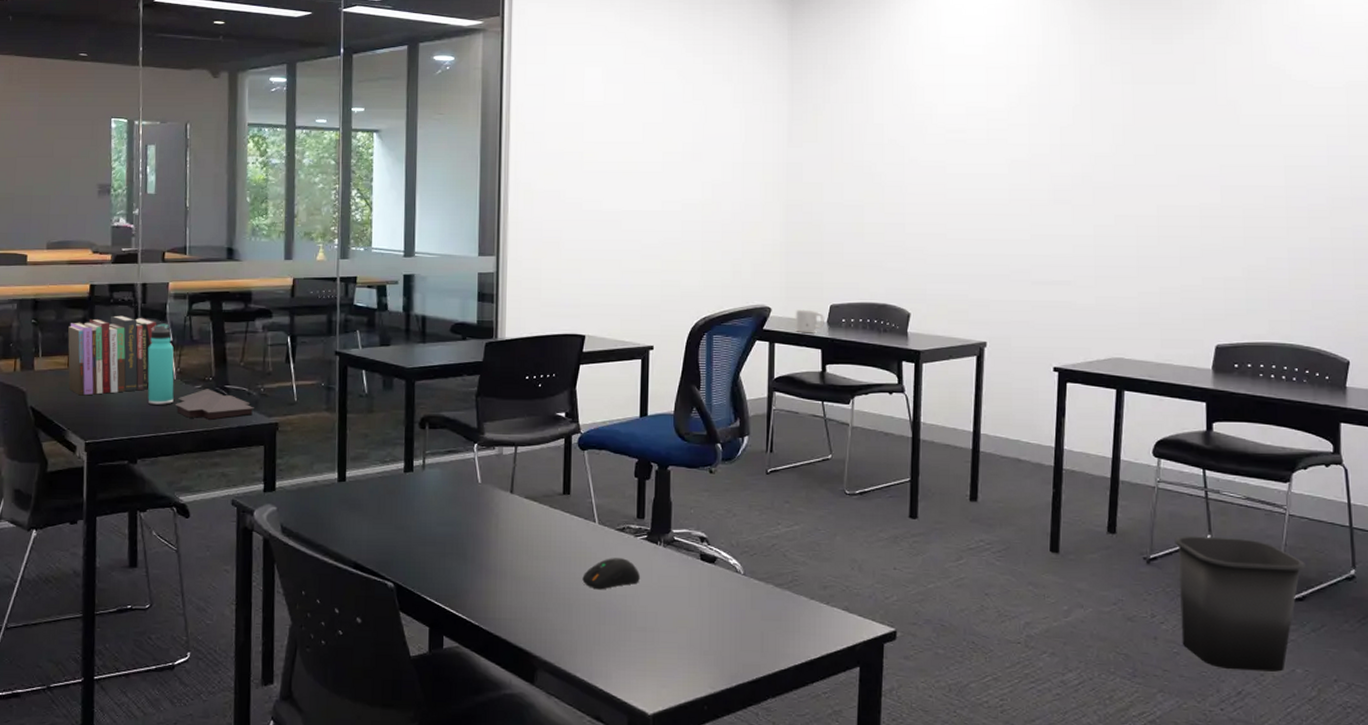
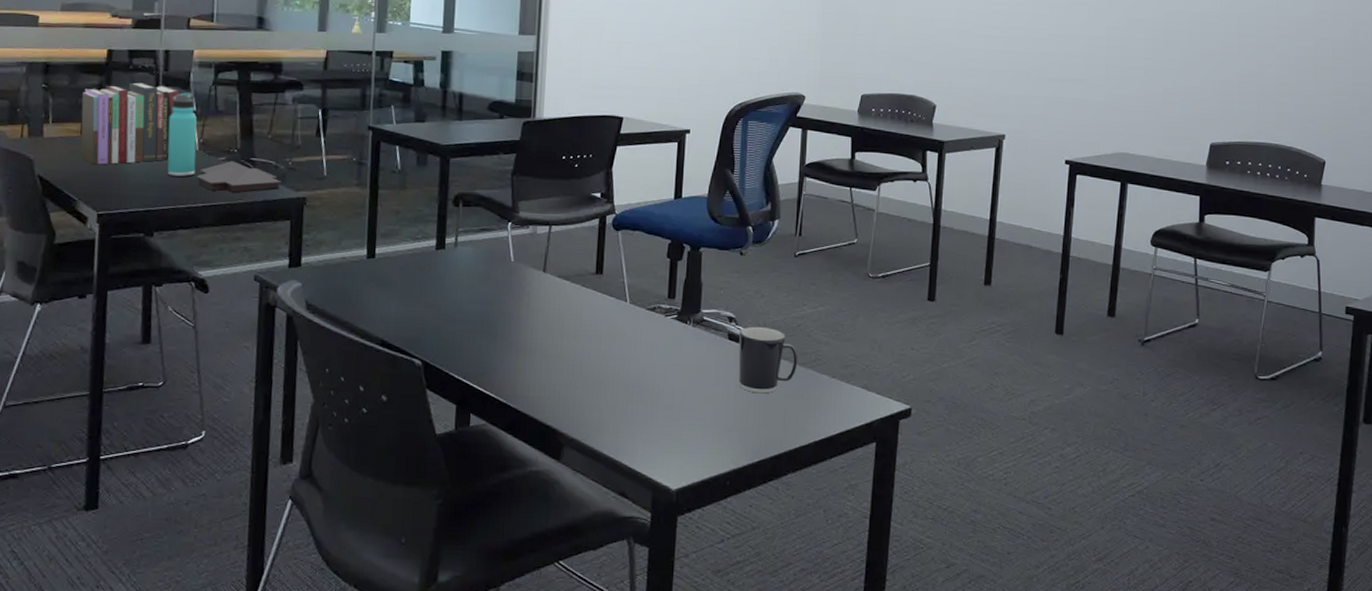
computer mouse: present [582,558,641,590] -> none [612,337,670,368]
mug: none [712,546,774,616] -> present [738,326,798,394]
mug: present [795,309,825,334] -> none [827,98,856,122]
waste bin: present [1174,535,1306,672] -> none [1167,319,1280,445]

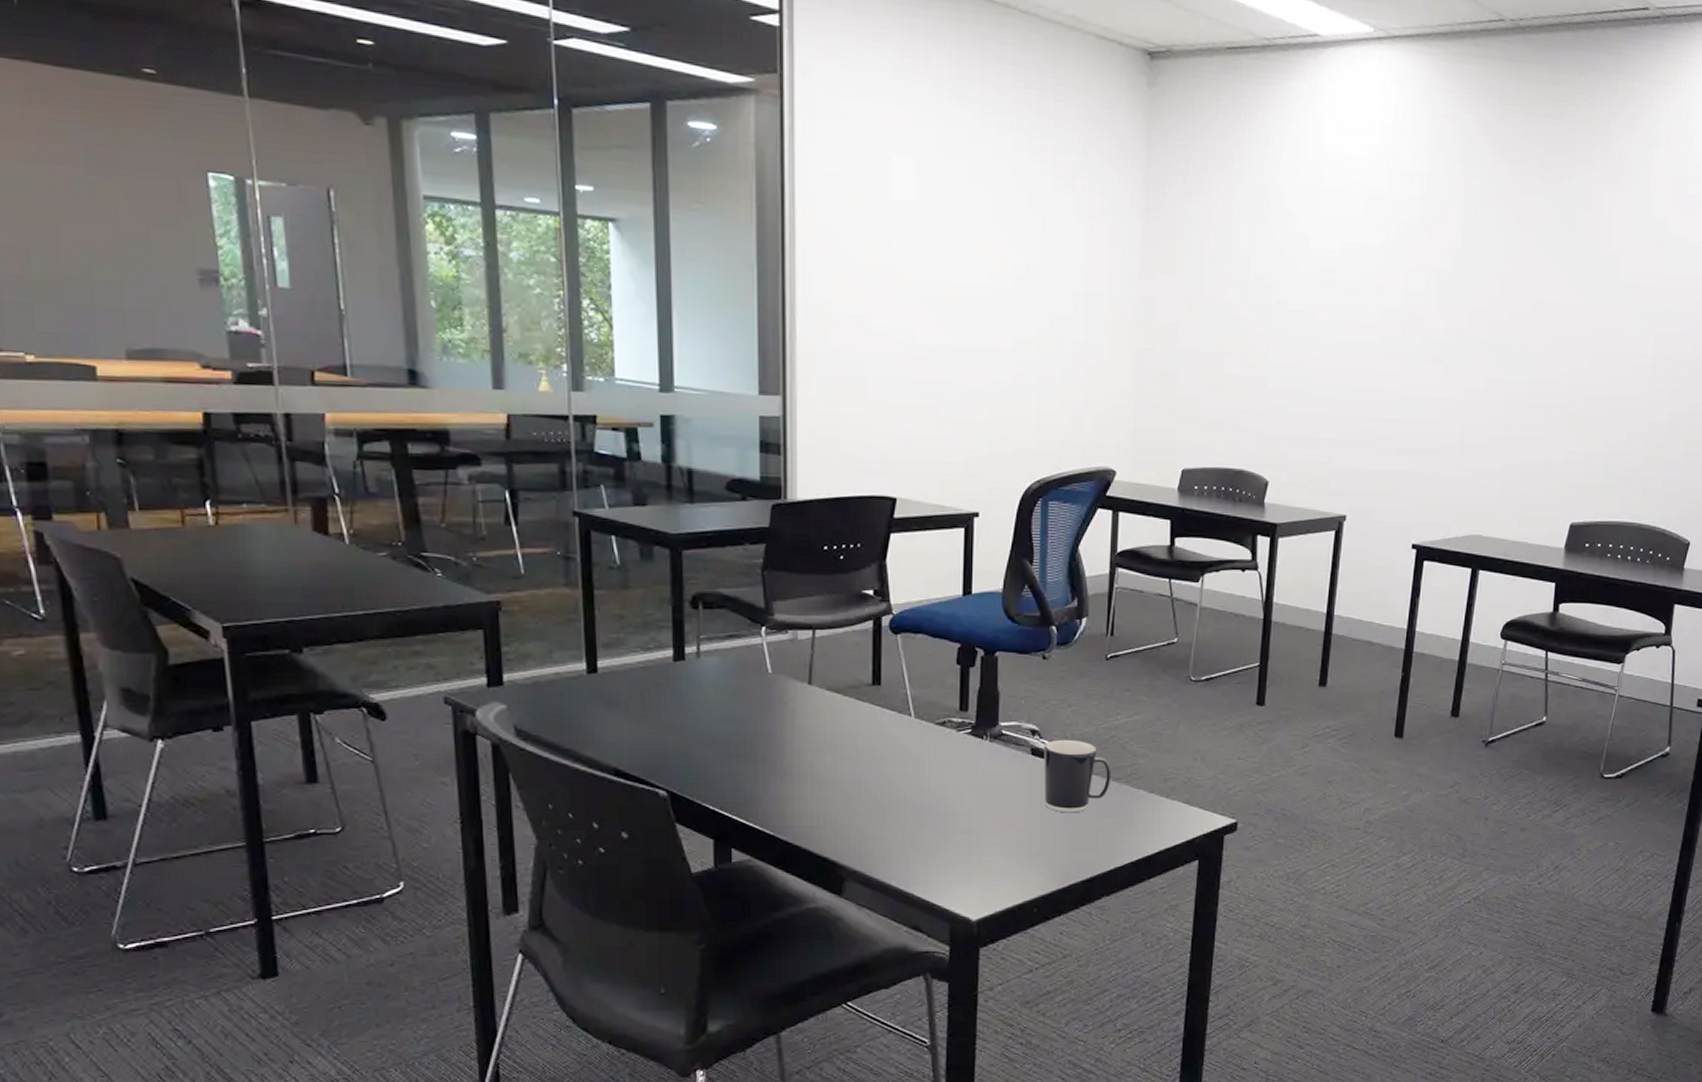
books: present [81,82,180,165] -> none [176,456,313,564]
thermos bottle: present [167,92,197,178] -> none [302,469,348,579]
papers: present [196,161,281,193] -> none [350,557,465,597]

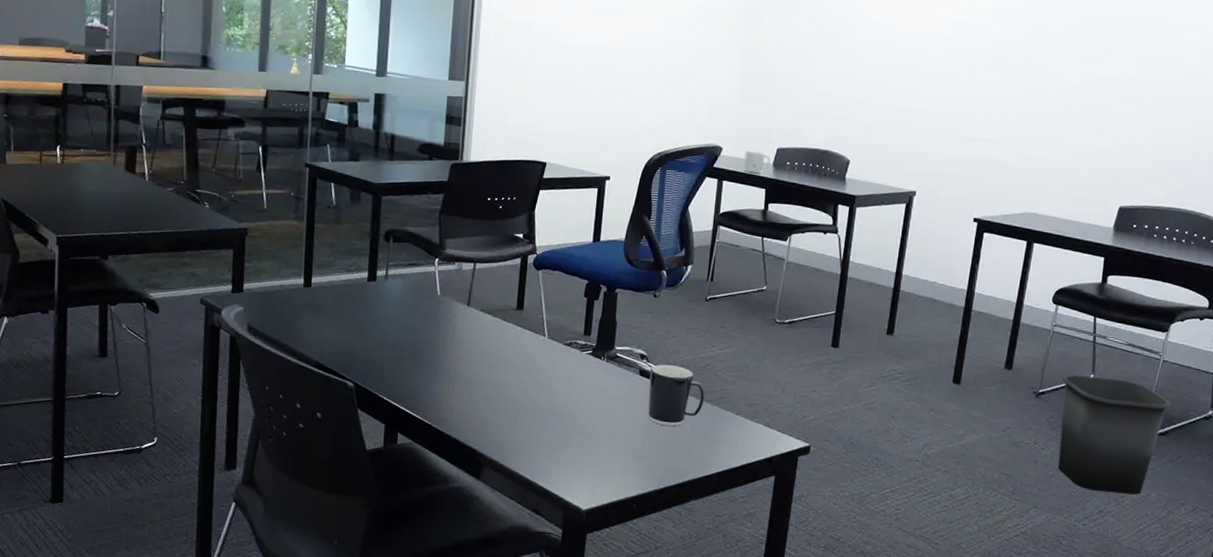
mug: none [1142,473,1175,502] -> present [743,150,771,174]
waste bin: none [1510,718,1628,846] -> present [1057,374,1172,495]

